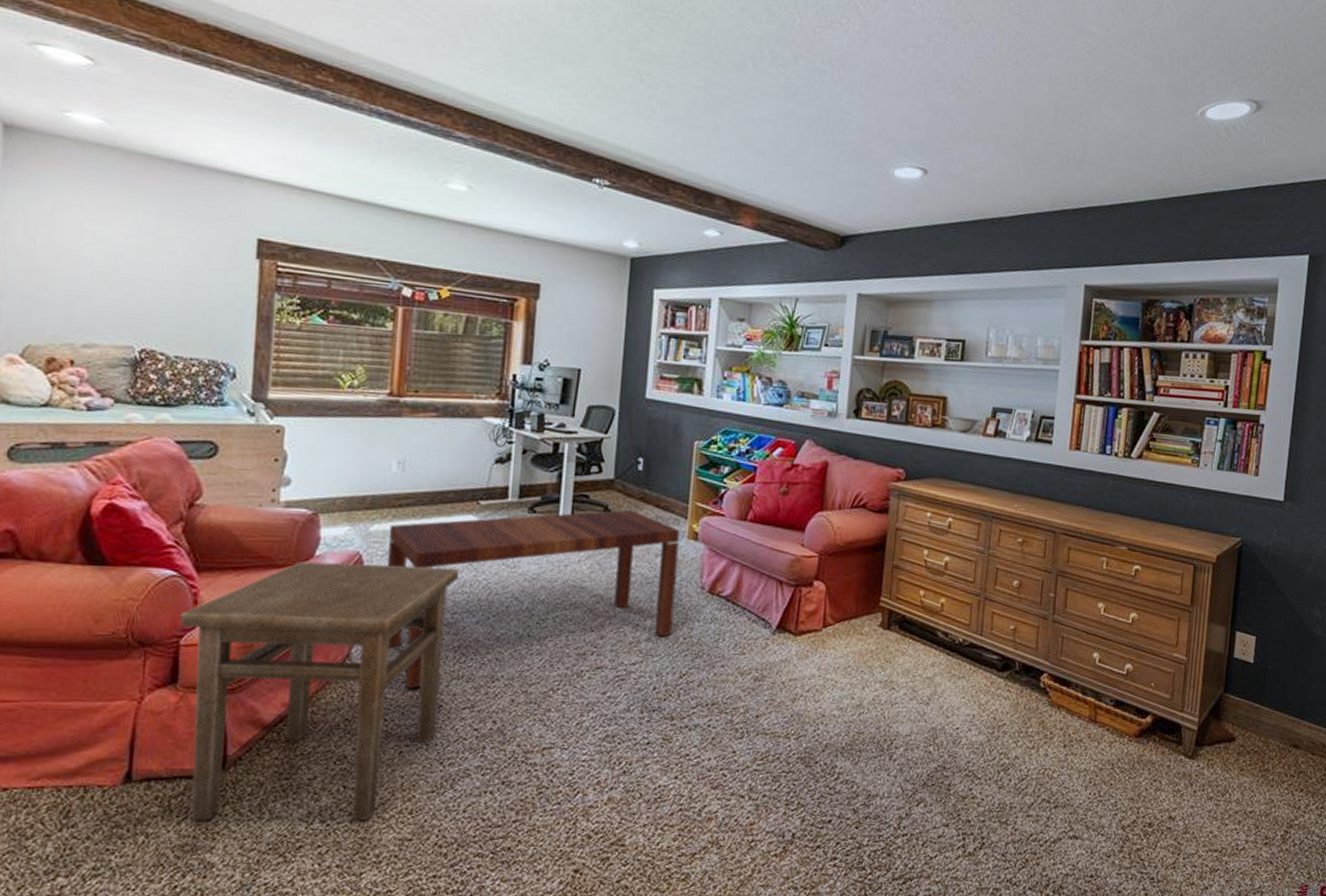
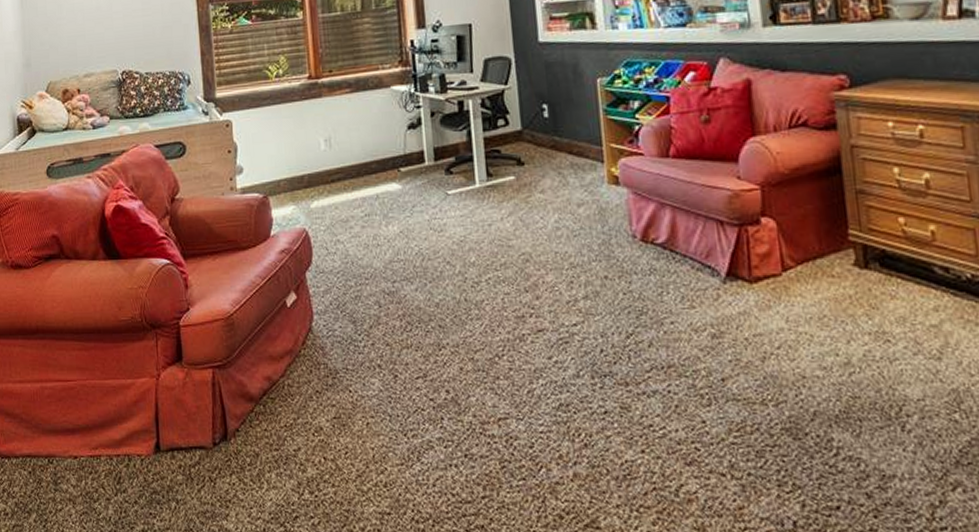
side table: present [180,561,460,821] -> none [177,237,395,492]
coffee table: present [387,509,680,688] -> none [326,159,610,359]

